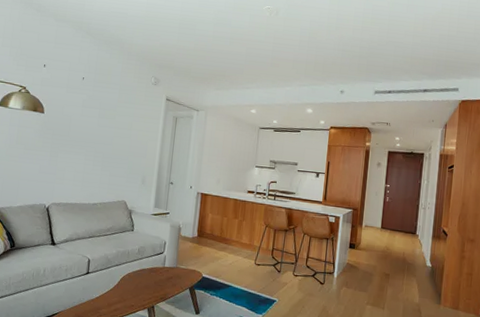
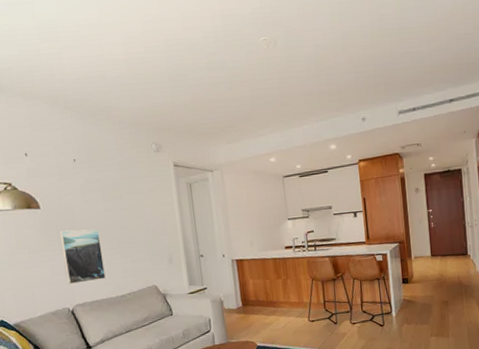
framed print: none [49,136,89,186] -> present [60,229,106,285]

